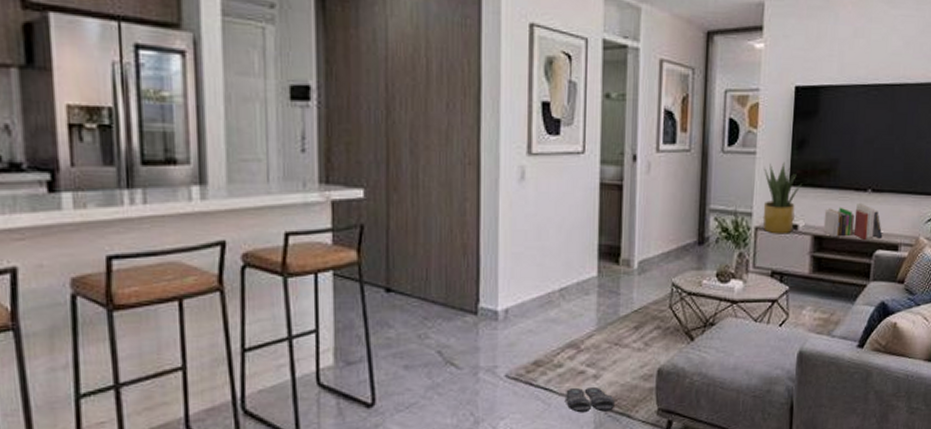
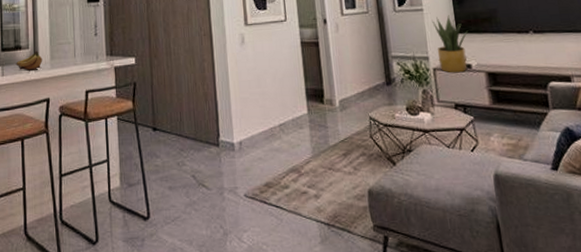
fruit: none [167,168,214,198] -> present [16,51,43,71]
slippers: present [564,386,615,413] -> none [293,205,335,228]
books: present [823,207,855,237] -> none [492,47,524,73]
books: present [853,204,883,241] -> none [521,43,553,75]

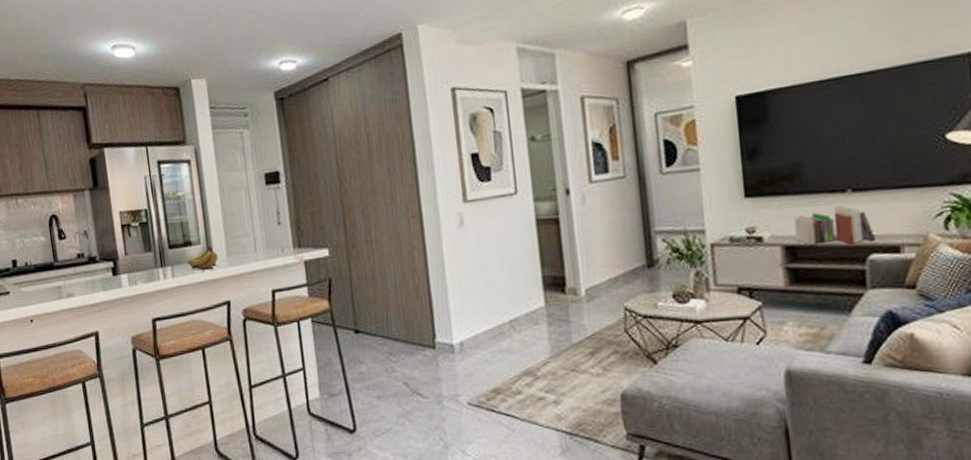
planter: present [432,15,468,73] -> none [711,174,760,249]
books: none [492,47,524,73] -> present [793,212,836,246]
books: none [521,43,553,75] -> present [833,206,877,246]

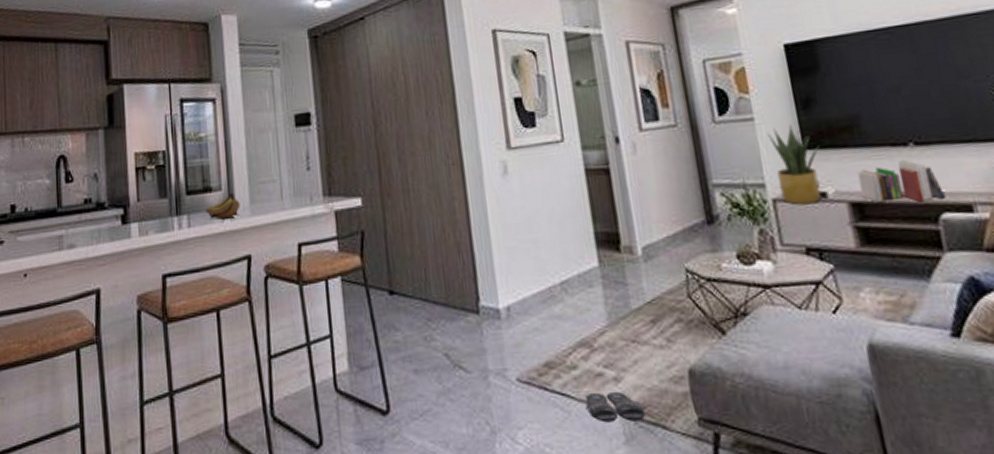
slippers: none [527,412,579,438] -> present [585,391,645,423]
planter: none [711,174,760,249] -> present [767,125,821,205]

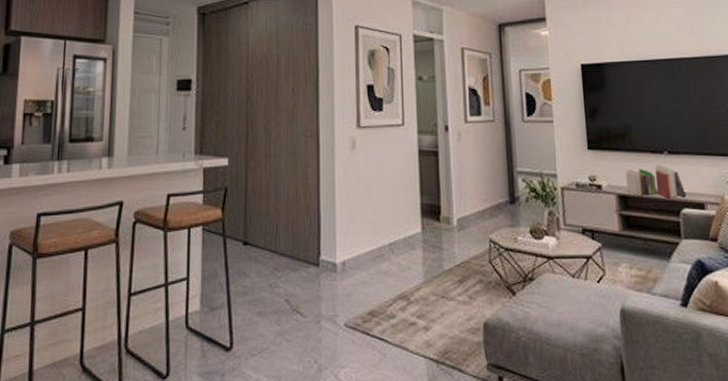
fruit: present [205,193,240,220] -> none [85,144,119,167]
slippers: present [585,391,645,423] -> none [398,338,446,365]
planter: present [767,125,821,205] -> none [562,129,599,194]

